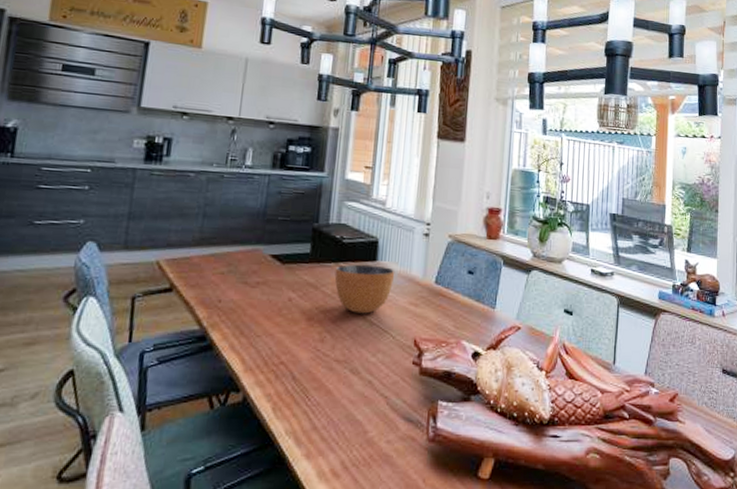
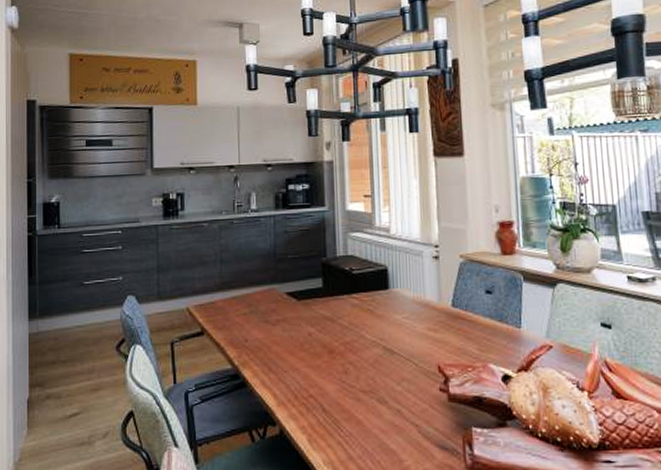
bowl: present [334,264,395,314] -> none [349,293,409,343]

